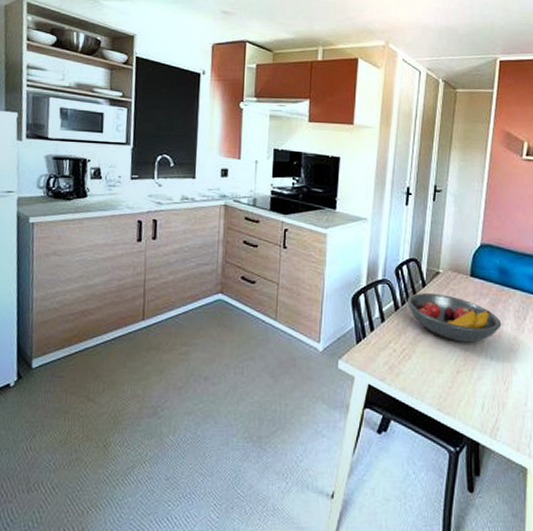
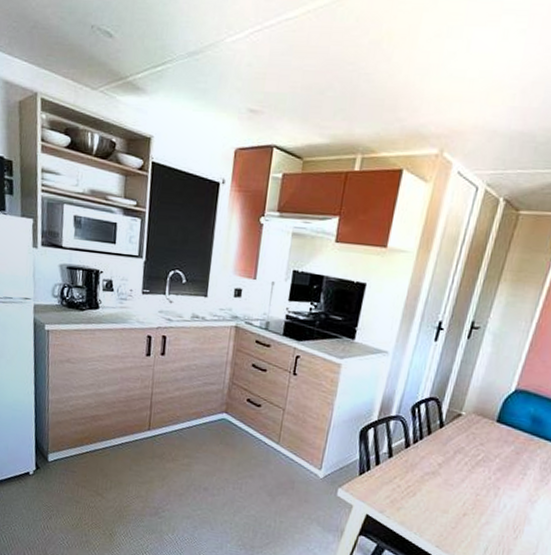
fruit bowl: present [406,293,502,343] -> none [419,433,524,489]

